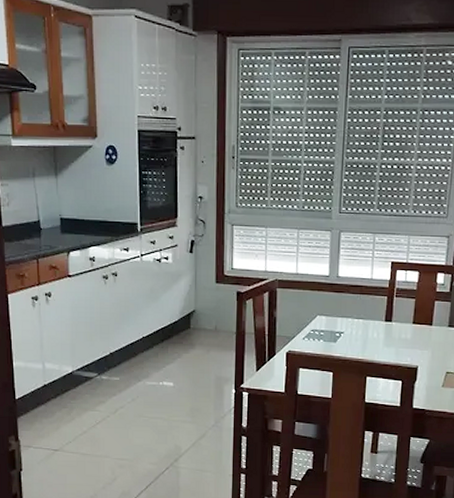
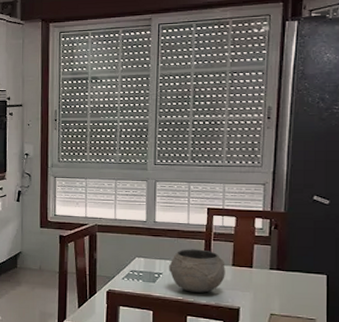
bowl: none [350,306,406,352] -> present [169,249,225,293]

